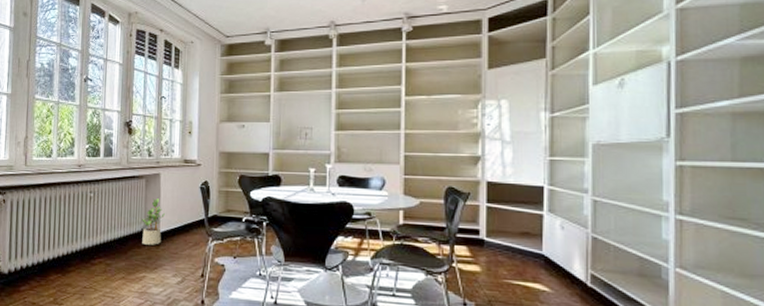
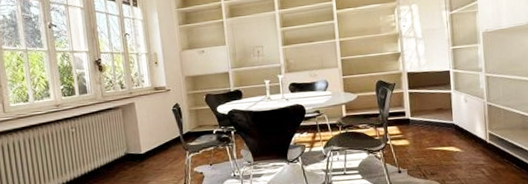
potted plant: present [142,198,166,245] -> none [123,125,145,167]

